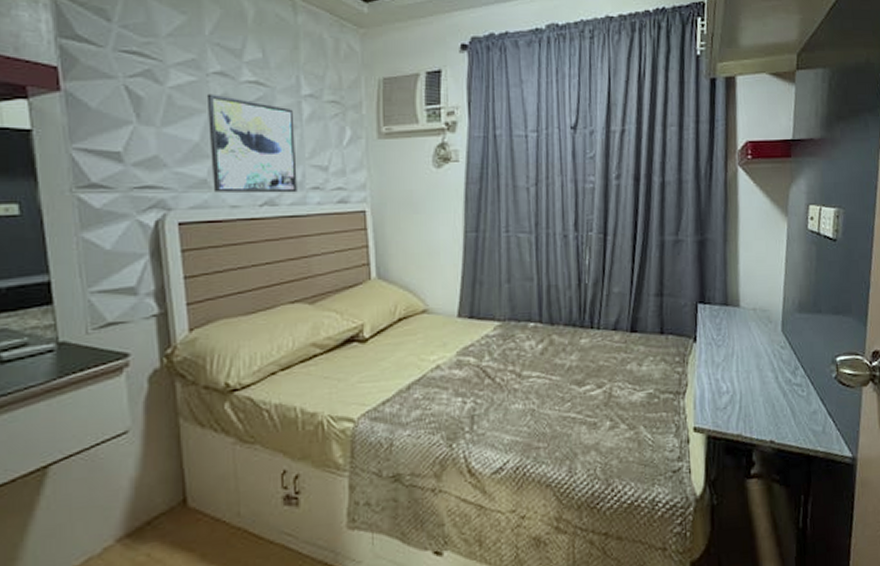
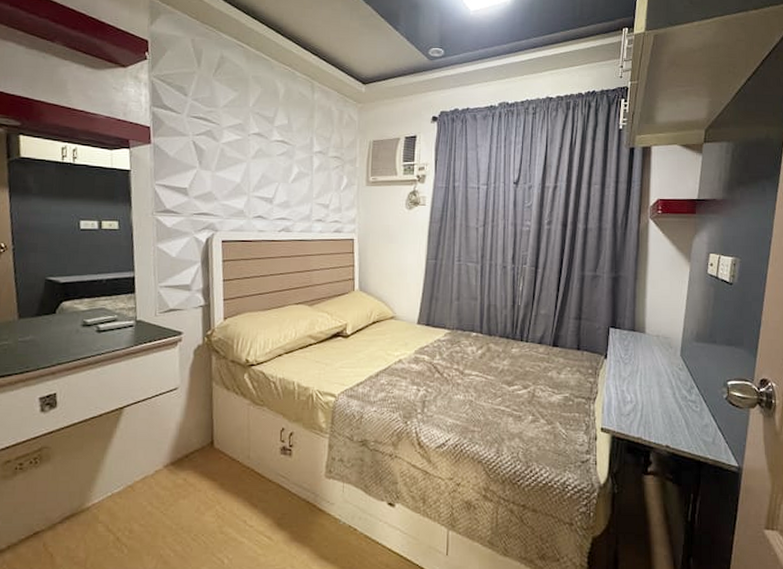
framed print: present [206,93,298,193] -> none [247,148,307,223]

